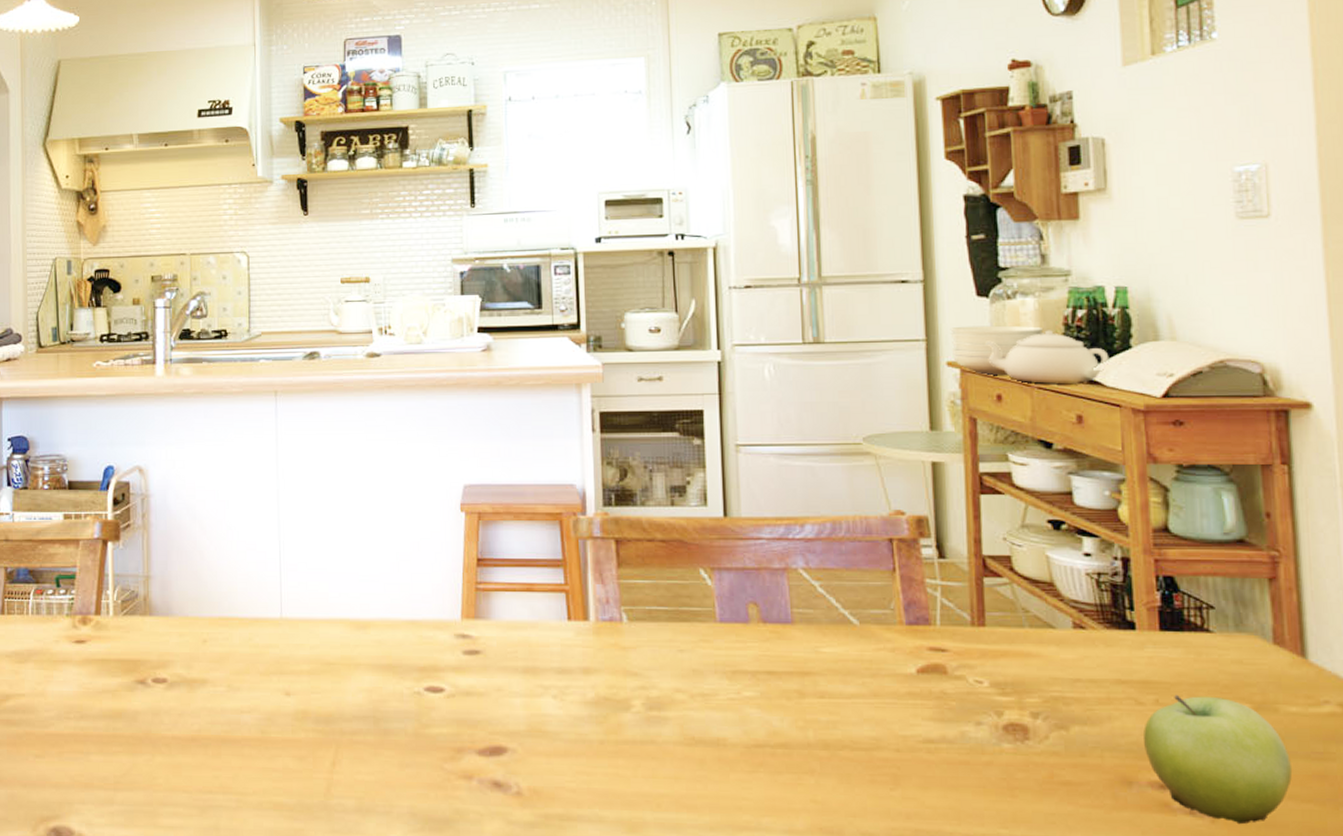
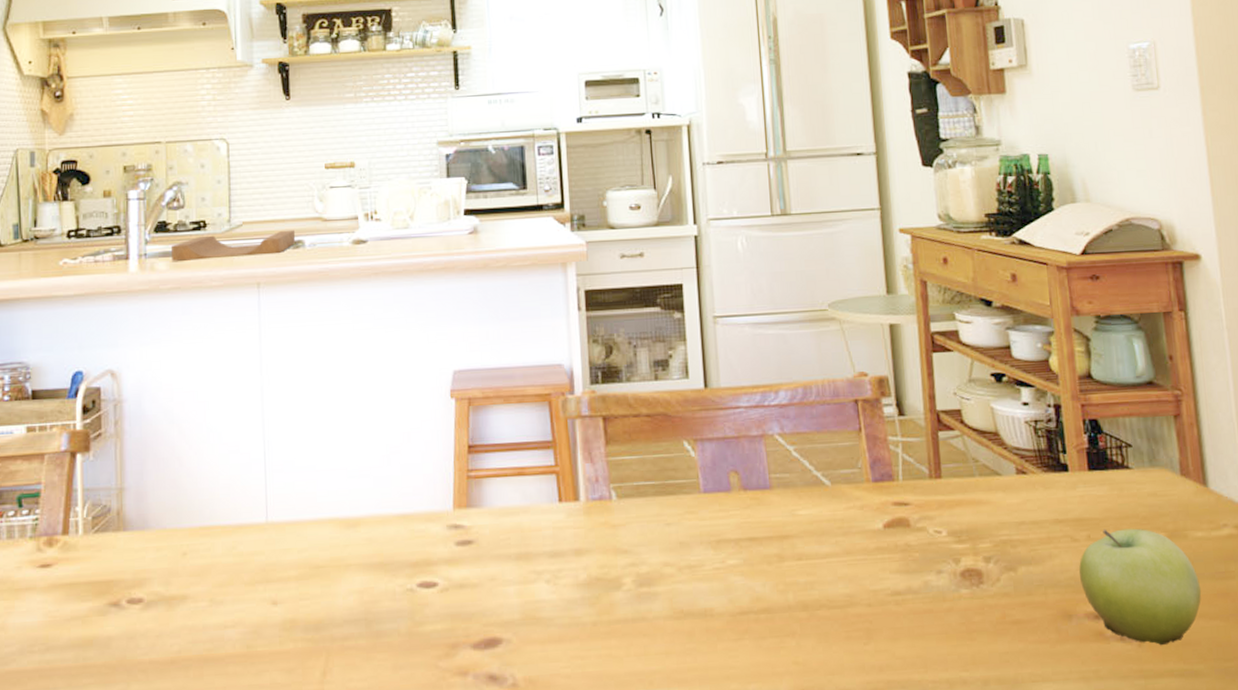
cutting board: none [195,341,312,367] -> present [172,229,296,261]
bowl: present [950,325,1044,376] -> none [901,192,981,240]
teapot: present [986,330,1109,384] -> none [932,196,1036,246]

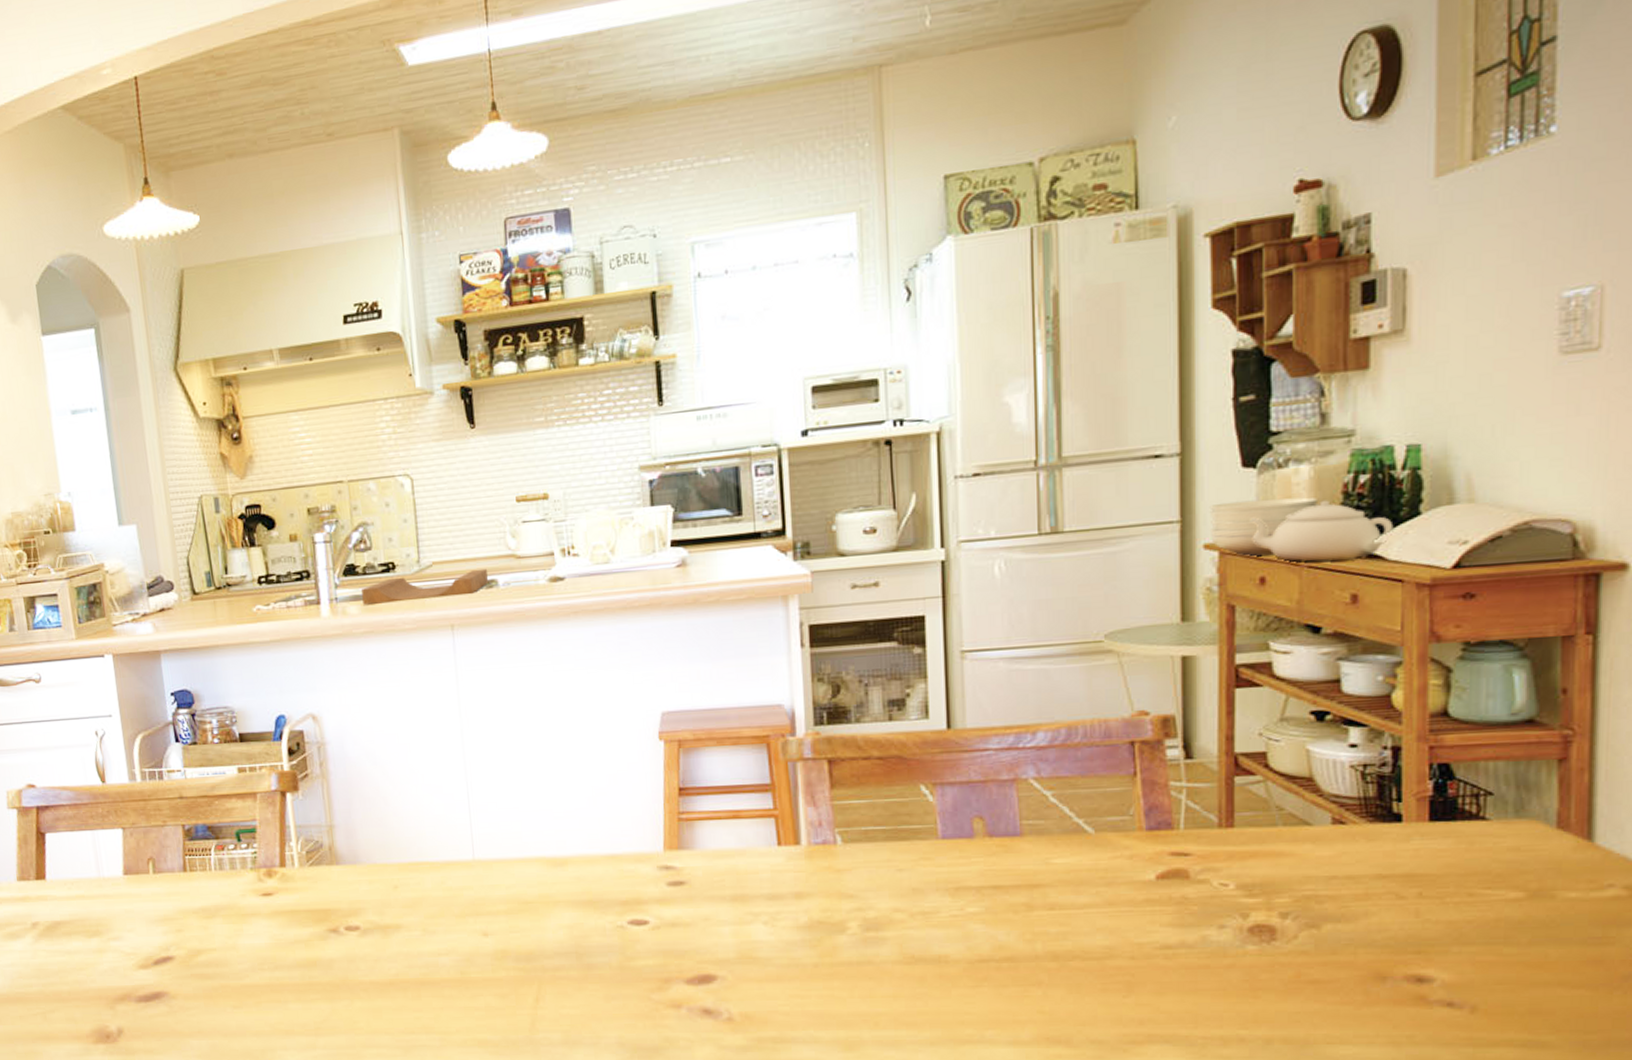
bowl: none [901,192,981,240] -> present [1209,497,1319,556]
teapot: none [932,196,1036,246] -> present [1250,500,1394,562]
fruit: present [1079,528,1202,646] -> none [1403,886,1566,1014]

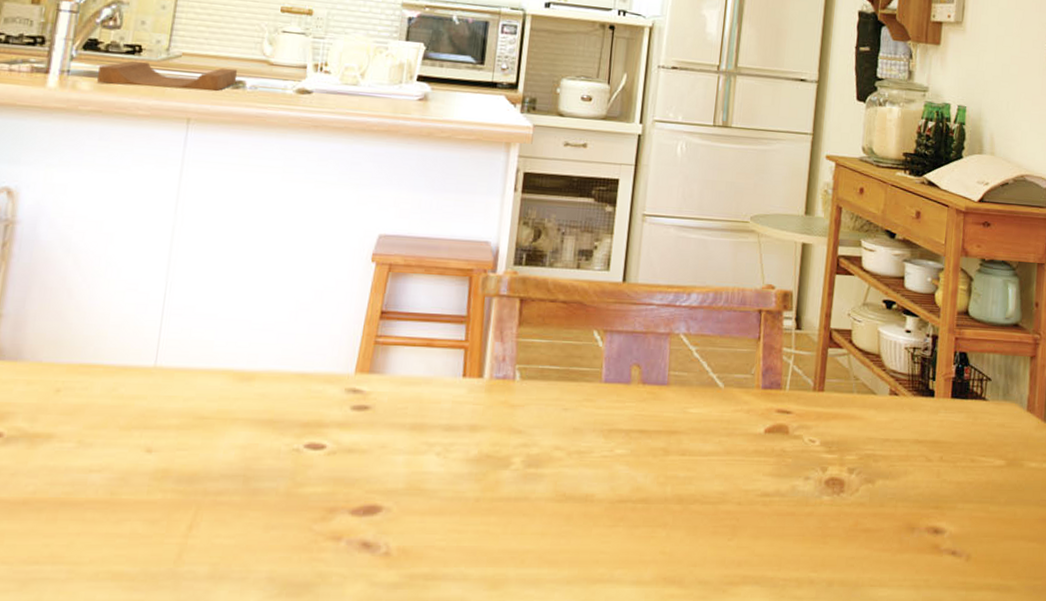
bowl: present [1209,497,1319,556] -> none [831,125,903,172]
teapot: present [1250,500,1394,562] -> none [858,136,946,184]

